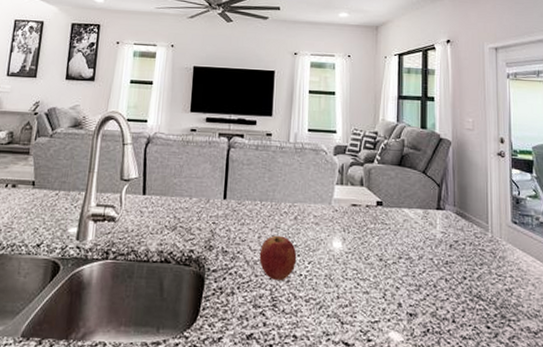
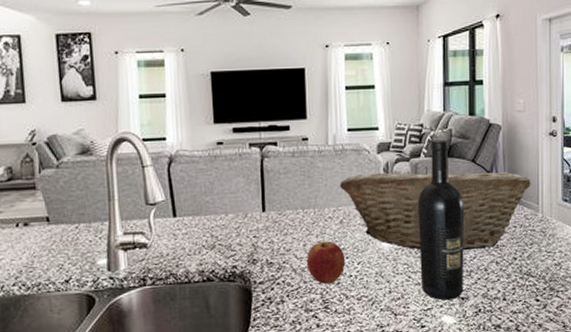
fruit basket: none [296,172,480,264] -> present [339,166,531,251]
wine bottle: none [369,148,415,315] -> present [417,139,465,301]

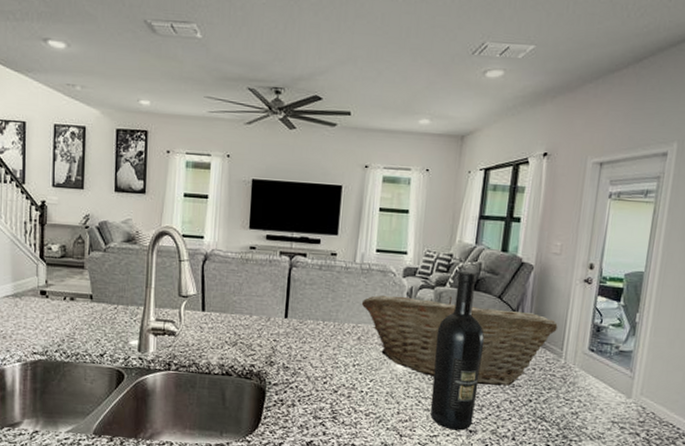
apple: present [306,241,346,284] -> none [320,354,359,396]

